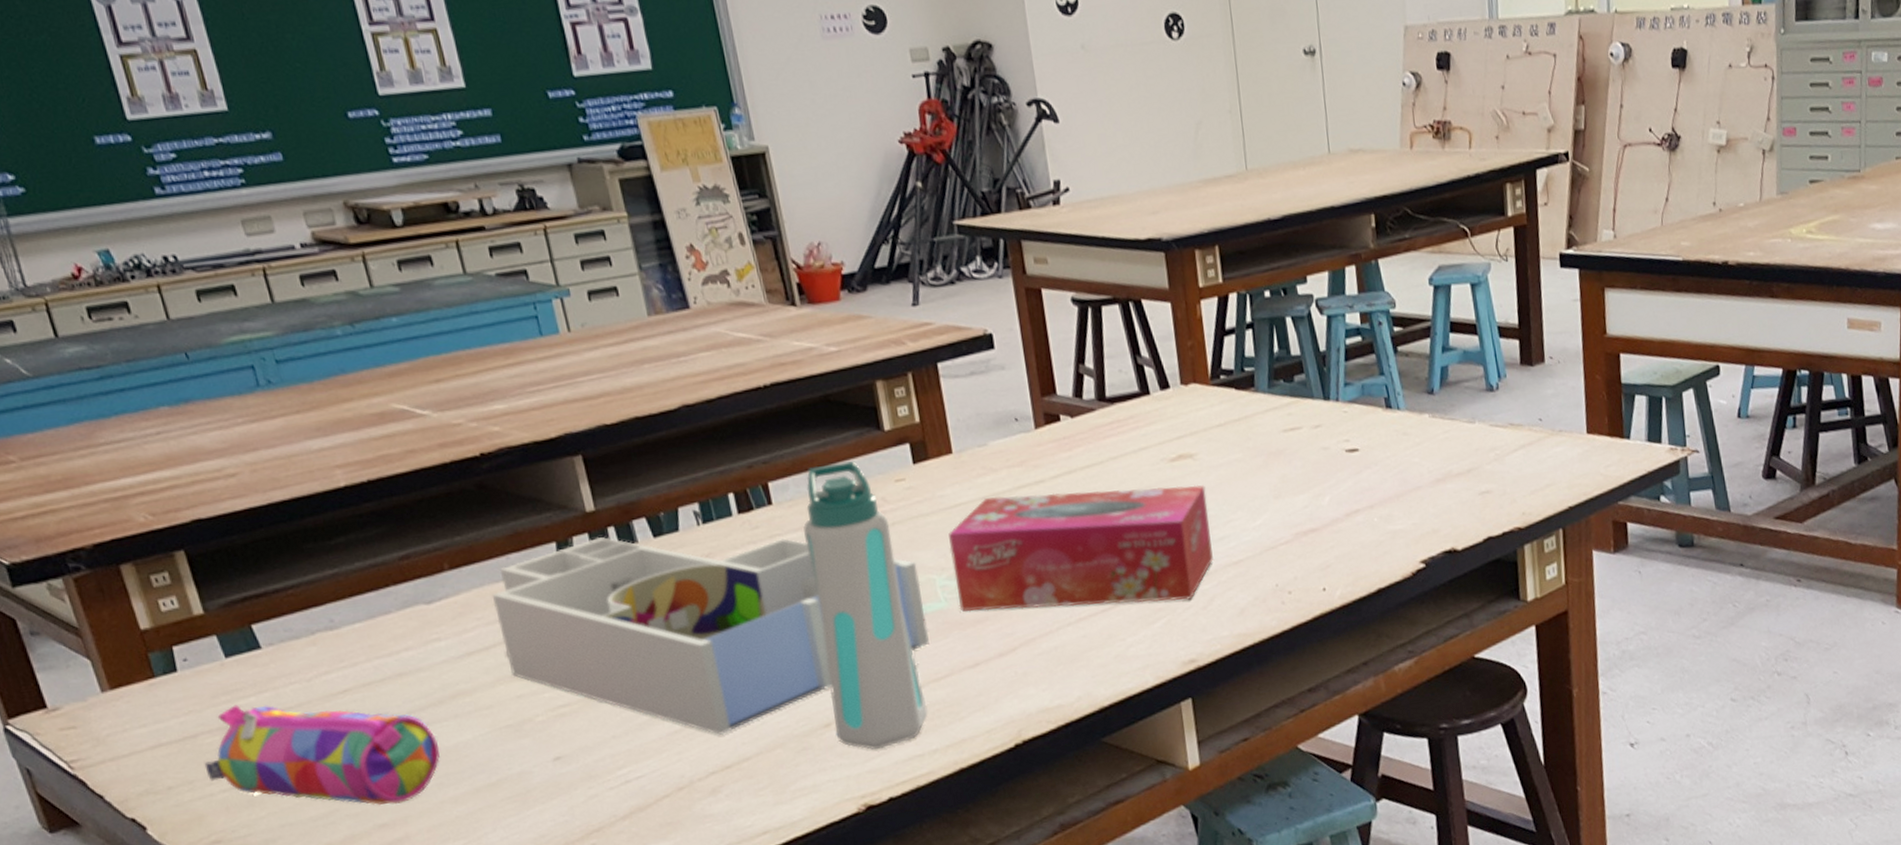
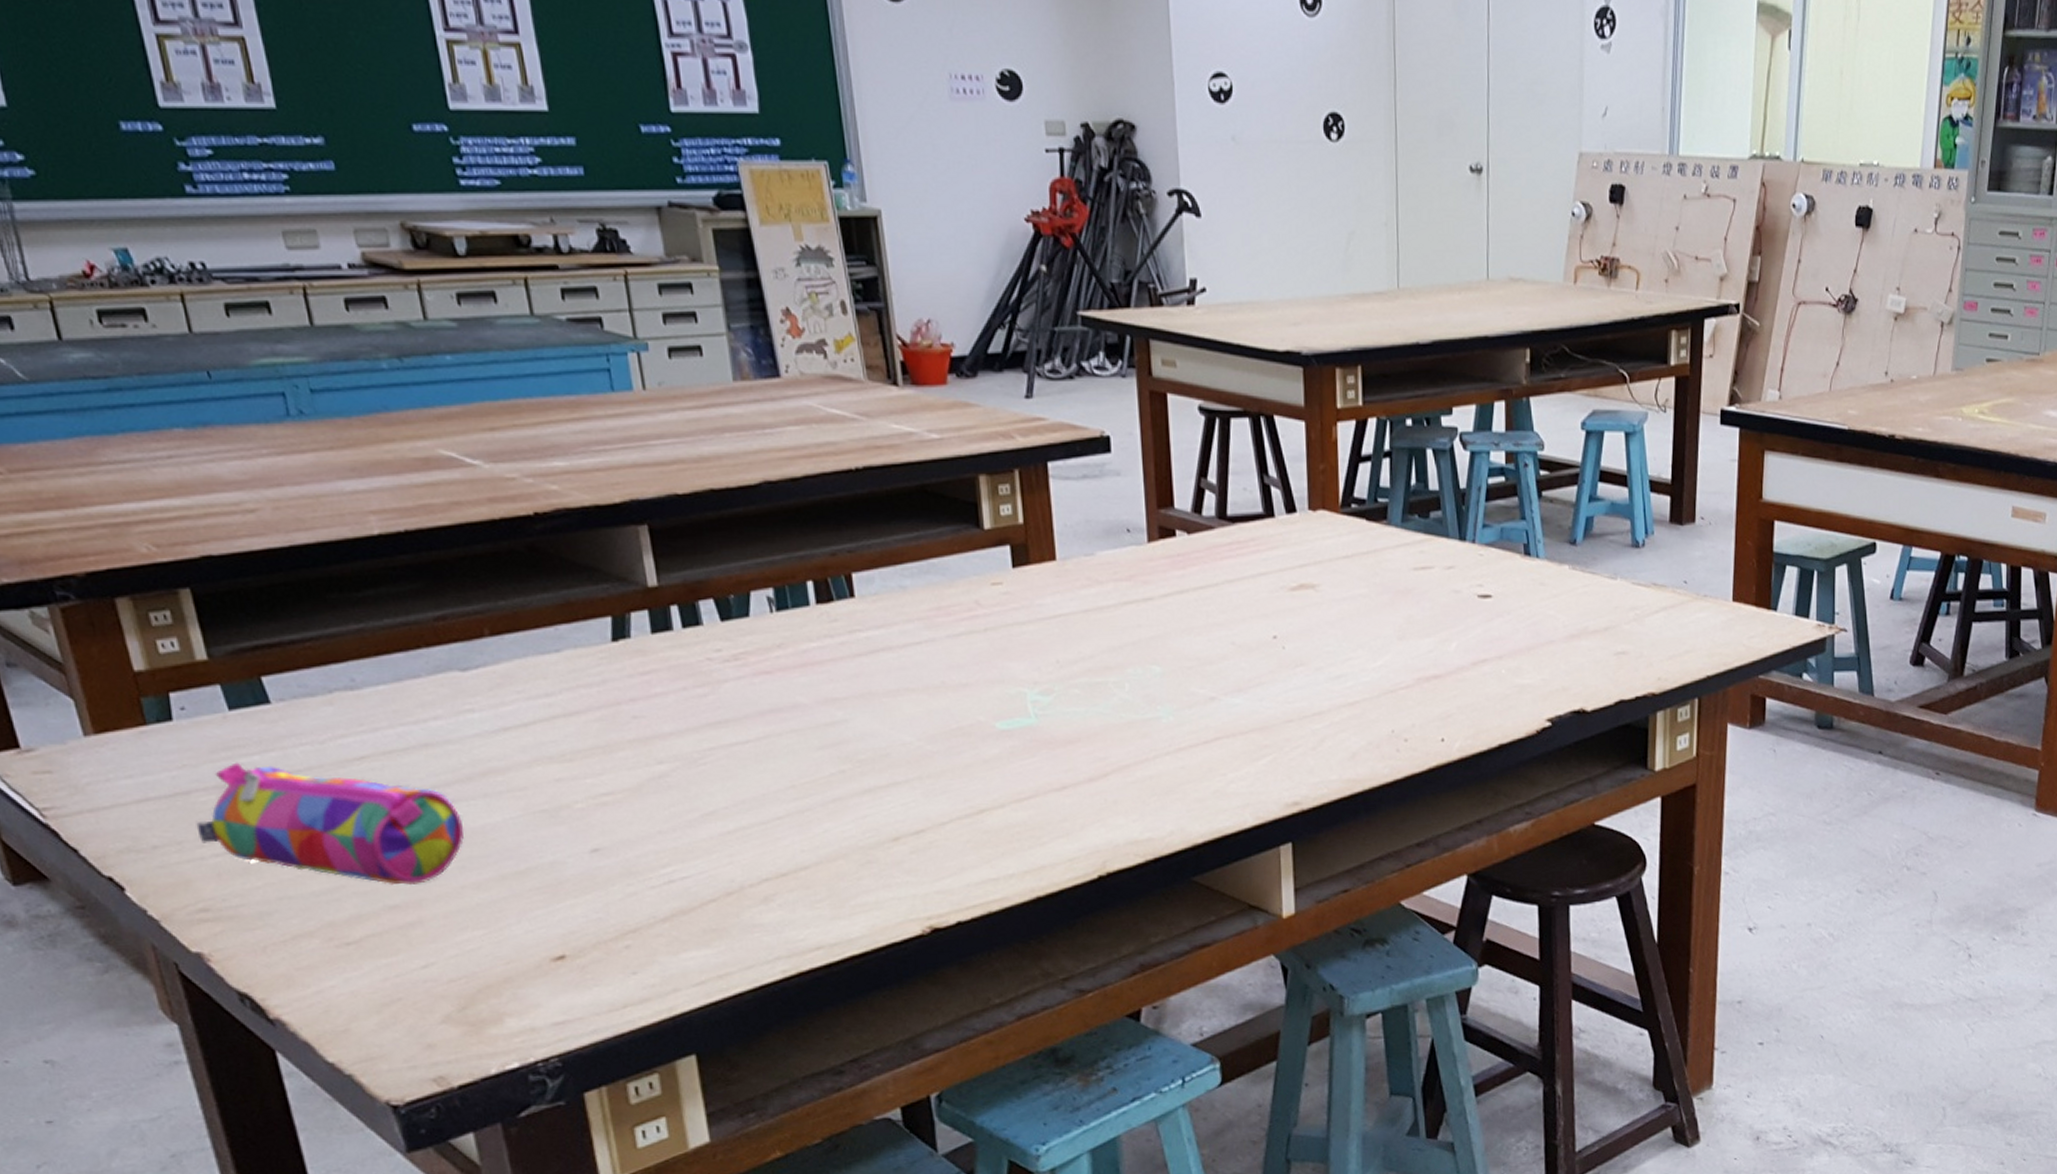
desk organizer: present [491,537,929,735] -> none [535,616,1015,840]
water bottle: present [803,461,928,750] -> none [887,559,1007,869]
tissue box: present [948,485,1213,612] -> none [1044,611,1327,738]

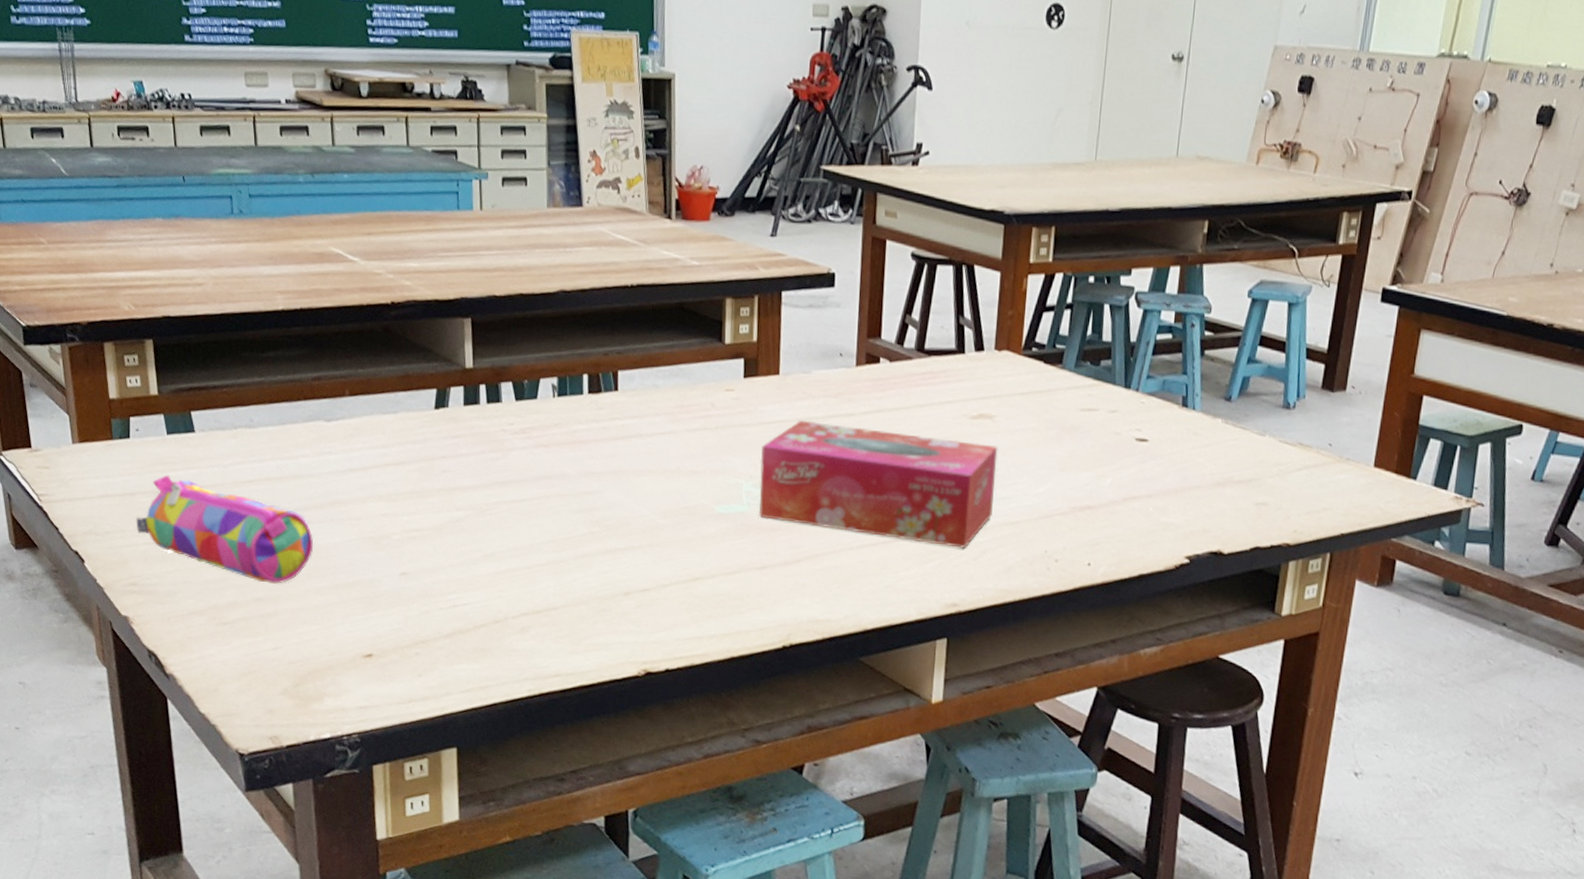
tissue box: none [1044,611,1327,738] -> present [758,421,998,548]

